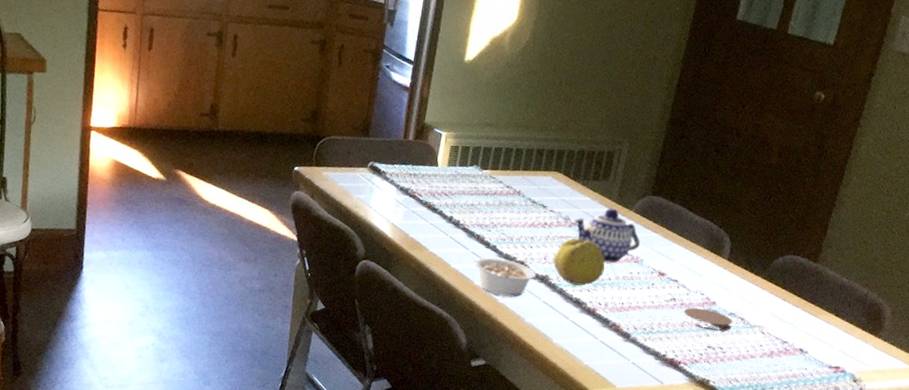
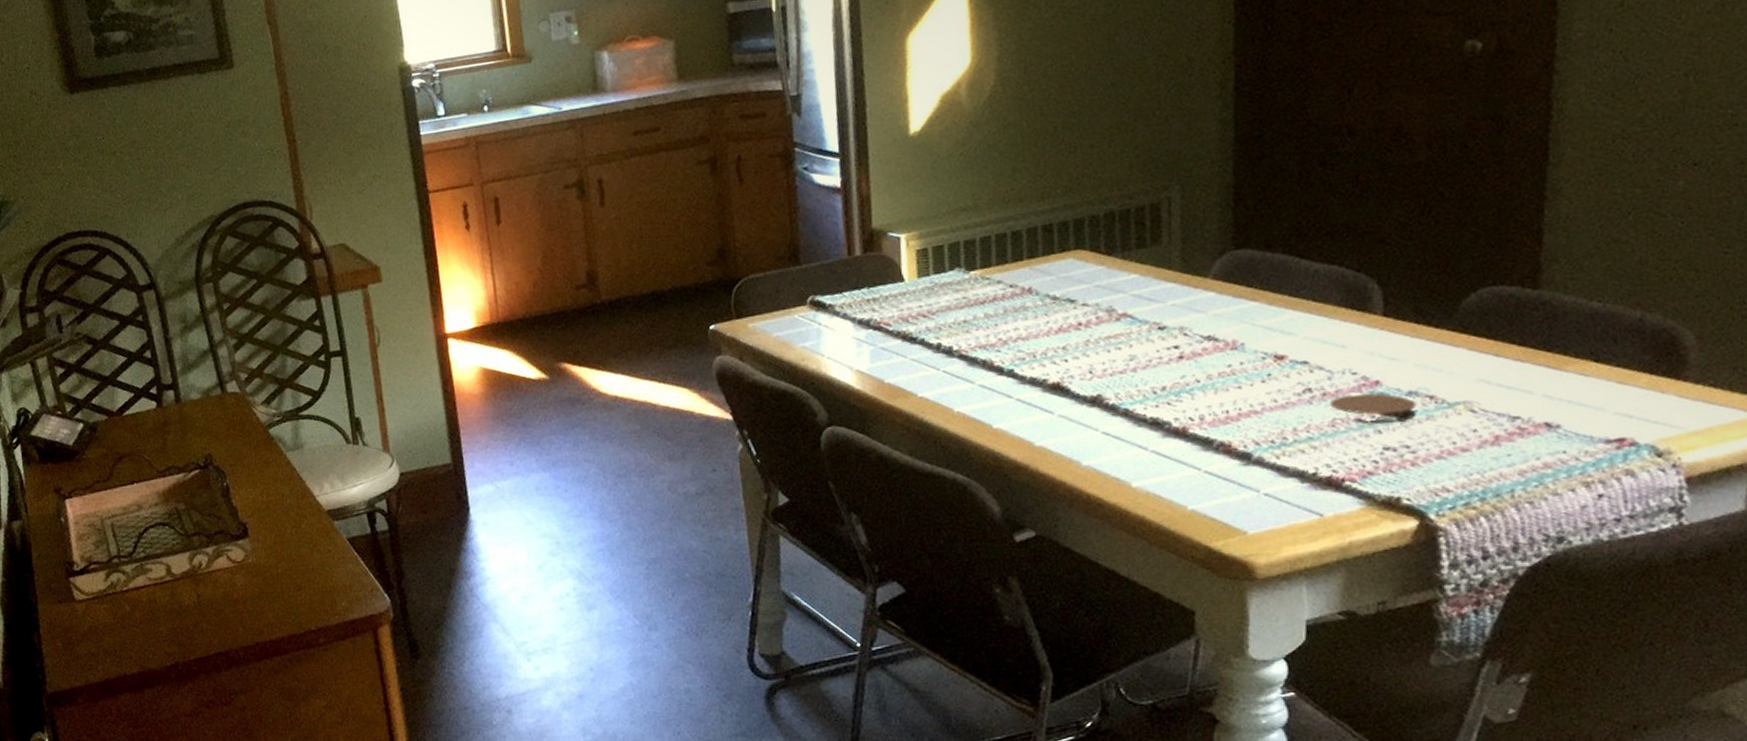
legume: present [474,257,537,298] -> none [987,385,1083,437]
fruit: present [553,238,606,286] -> none [1103,333,1187,401]
teapot: present [574,208,640,263] -> none [1122,280,1233,359]

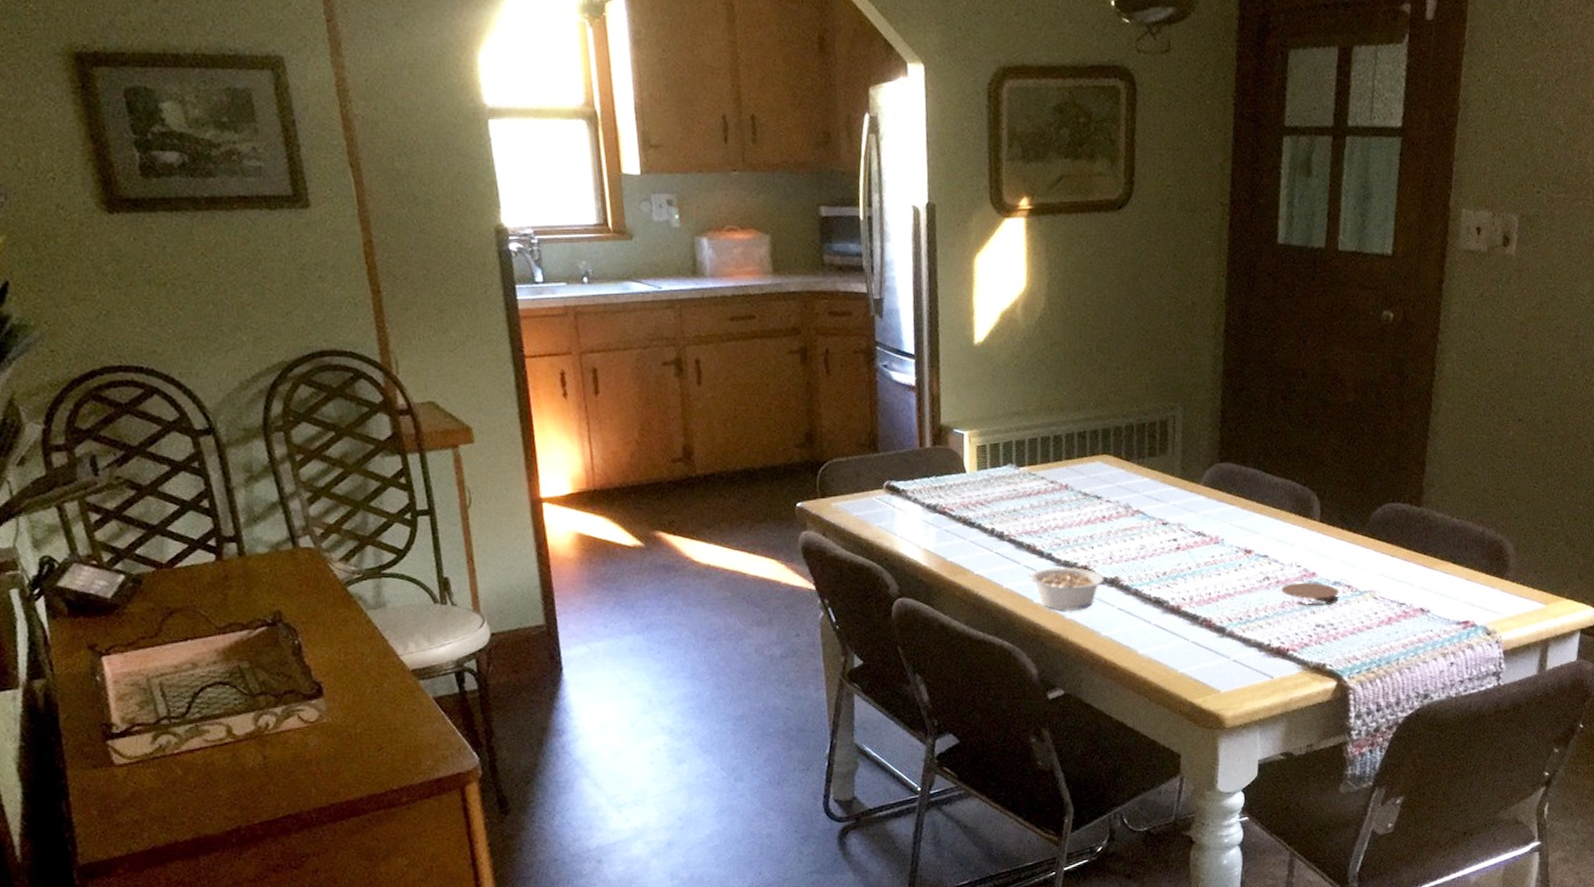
legume: none [987,385,1083,437] -> present [1030,567,1105,611]

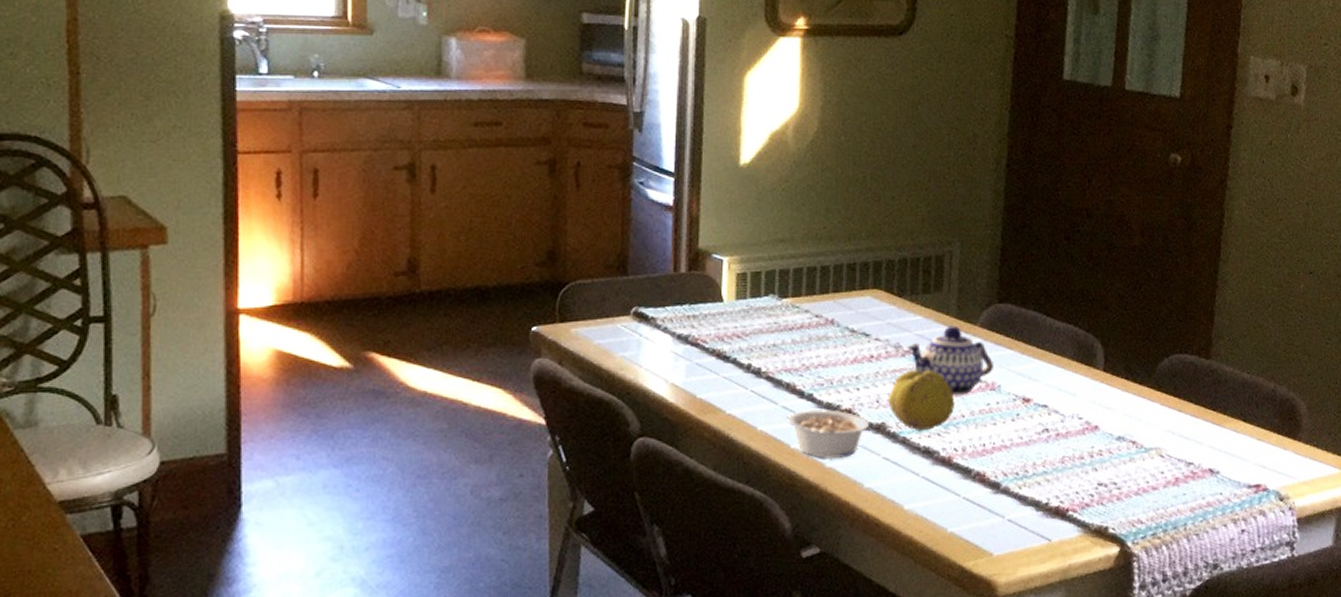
fruit: none [1120,527,1182,583] -> present [888,369,955,430]
teapot: none [1136,485,1217,550] -> present [907,325,993,396]
coaster: present [1281,582,1339,606] -> none [1061,436,1123,463]

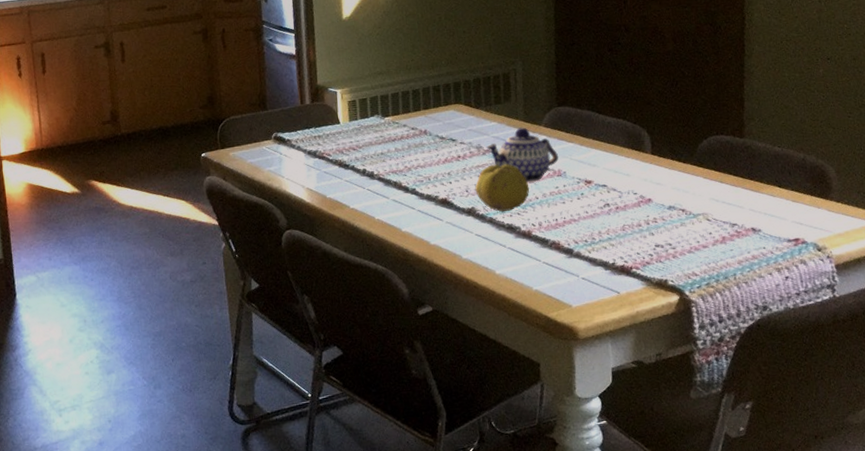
legume: present [787,409,870,459] -> none [397,200,463,238]

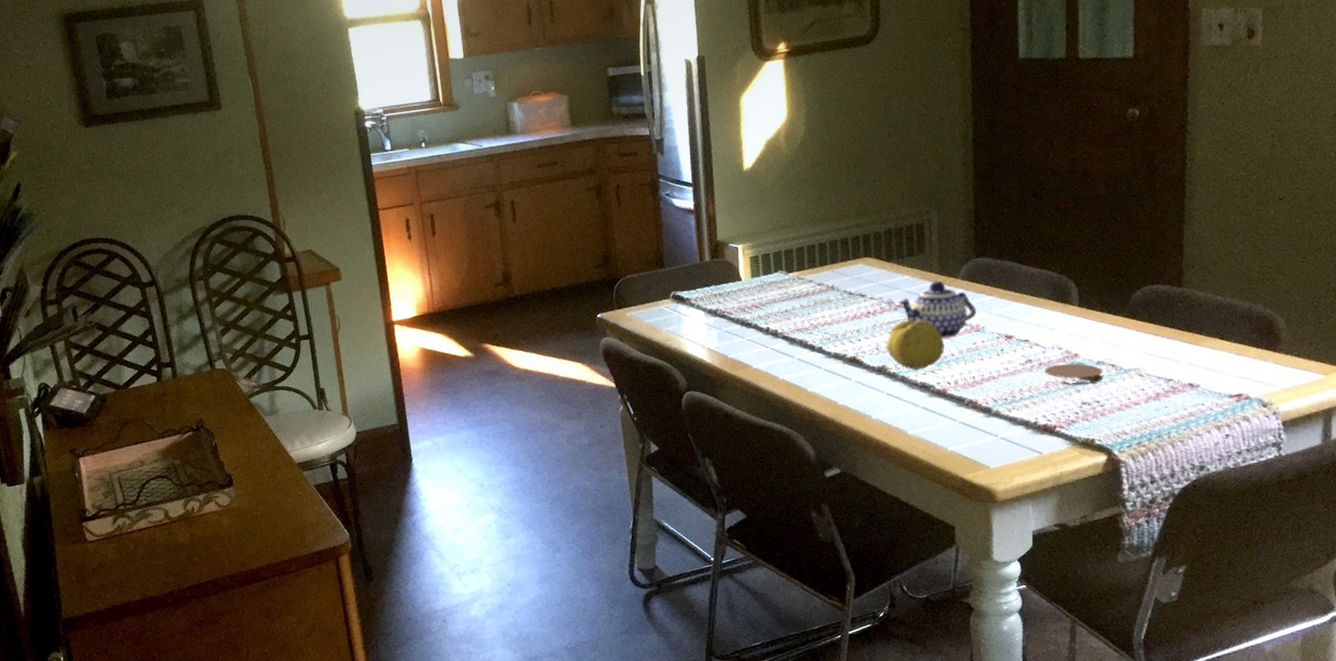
coaster: none [621,207,675,229] -> present [1044,363,1103,386]

